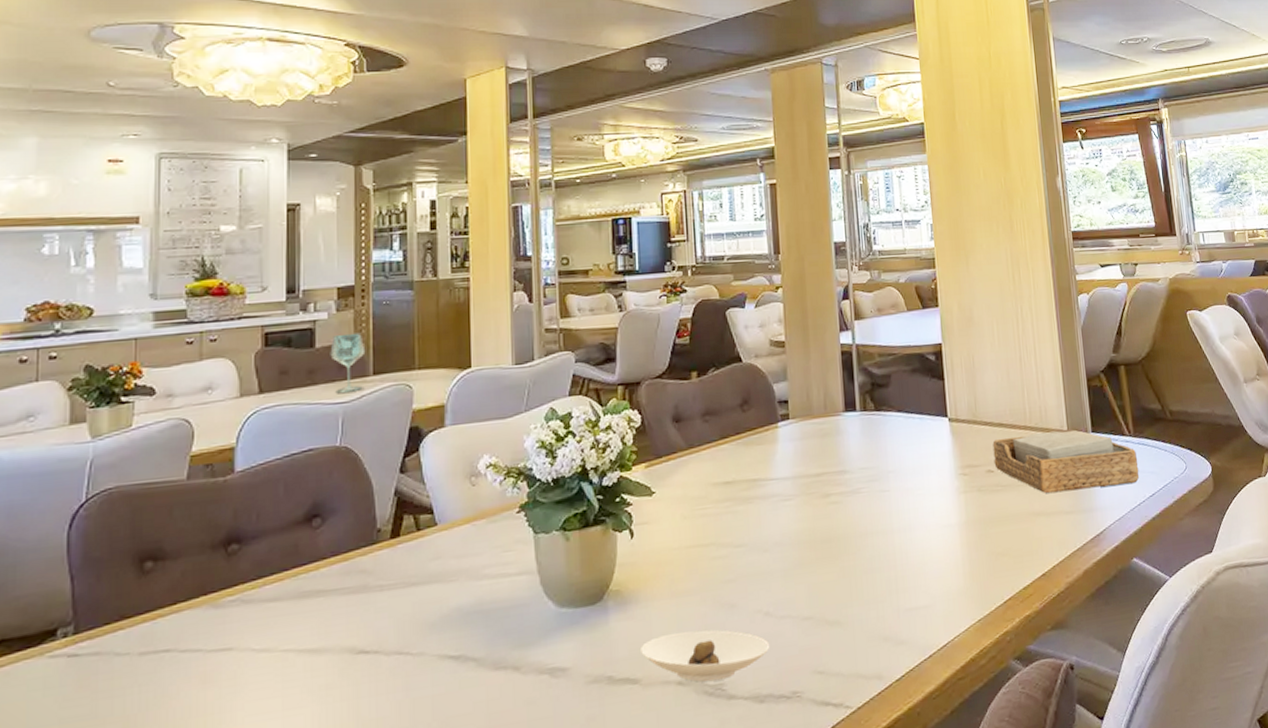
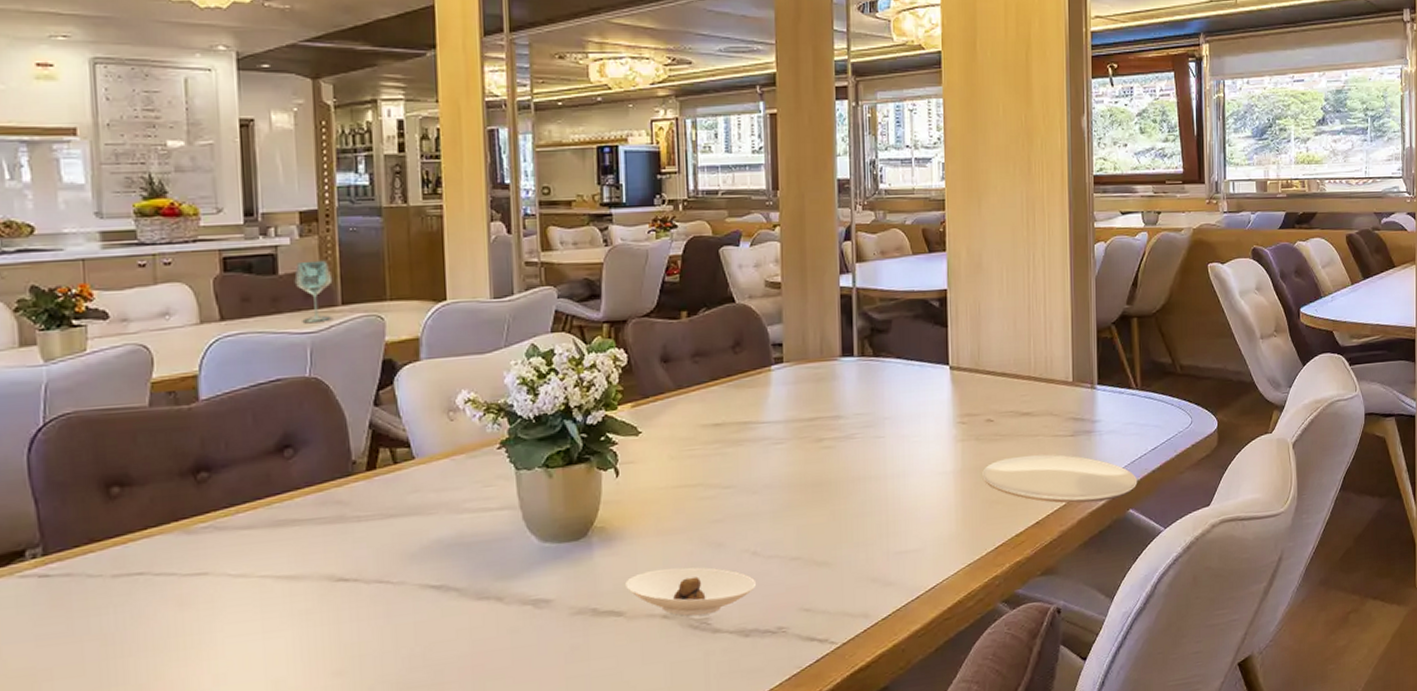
plate: none [985,503,1139,554] -> present [981,454,1138,504]
napkin holder: present [992,429,1140,494] -> none [994,381,1143,444]

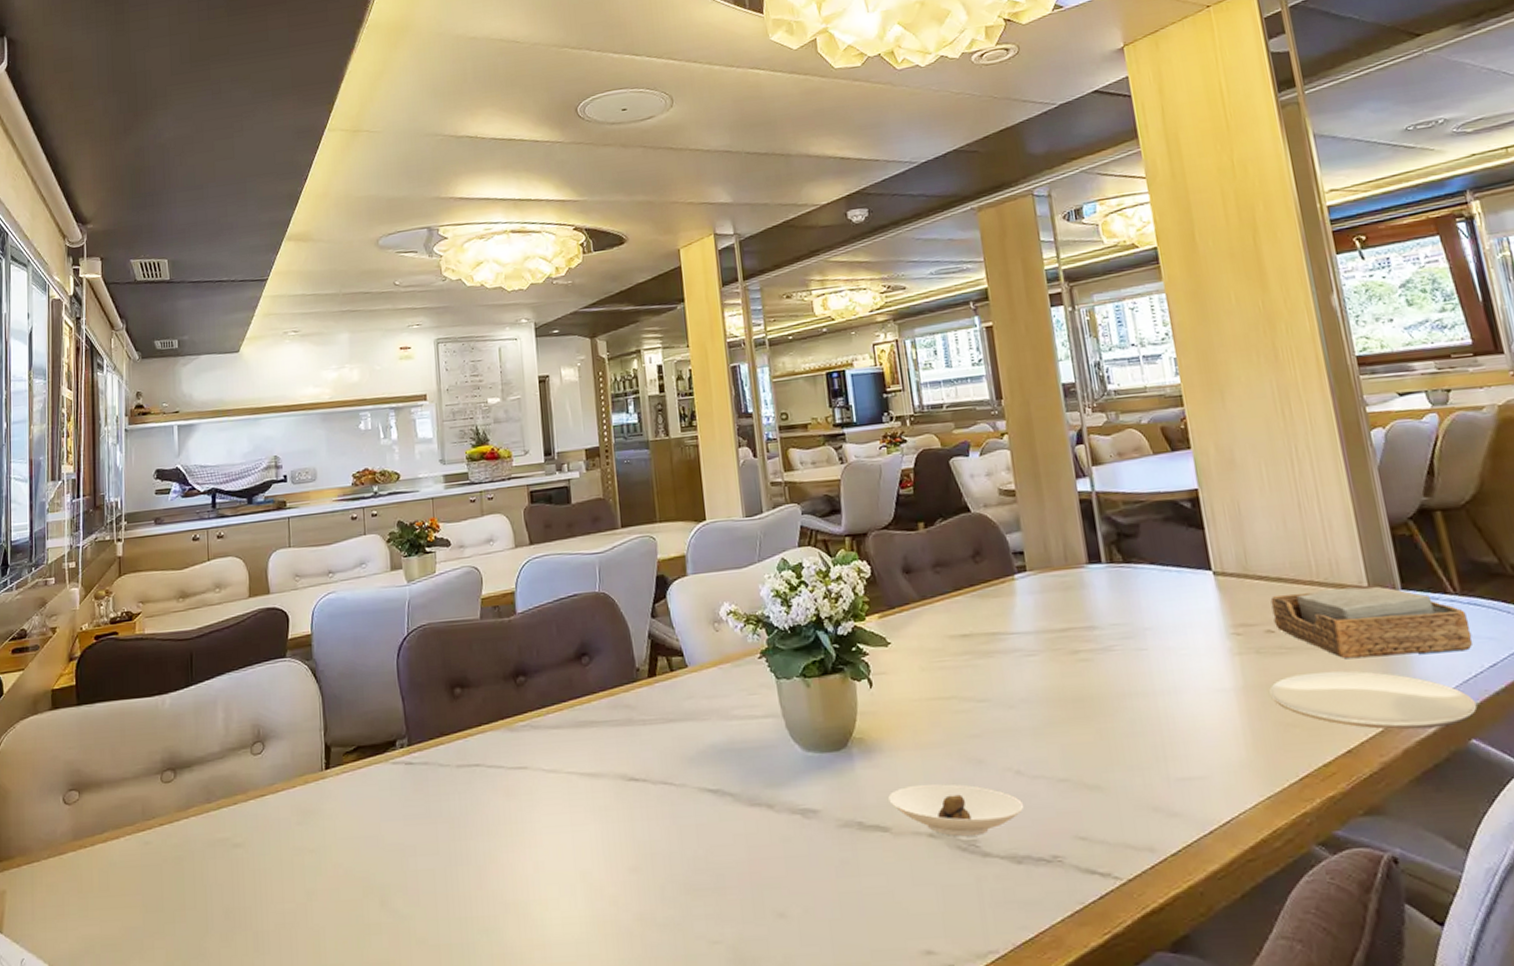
wine glass: present [294,260,333,322] -> none [583,489,614,544]
napkin holder: none [994,381,1143,444] -> present [1270,586,1473,659]

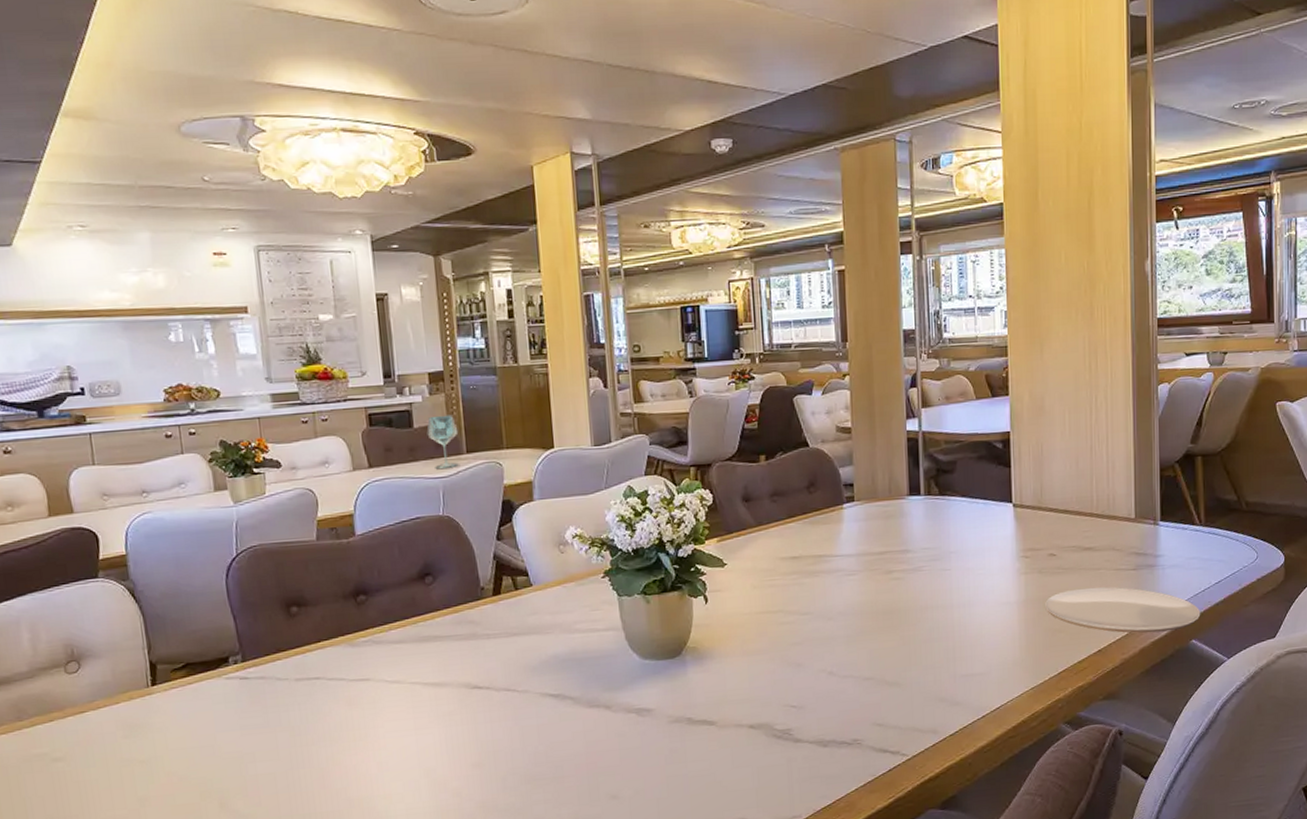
wine glass: none [583,489,614,544] -> present [426,414,459,469]
saucer: present [888,783,1024,837] -> none [716,684,834,727]
napkin holder: present [1270,586,1473,659] -> none [1056,518,1207,577]

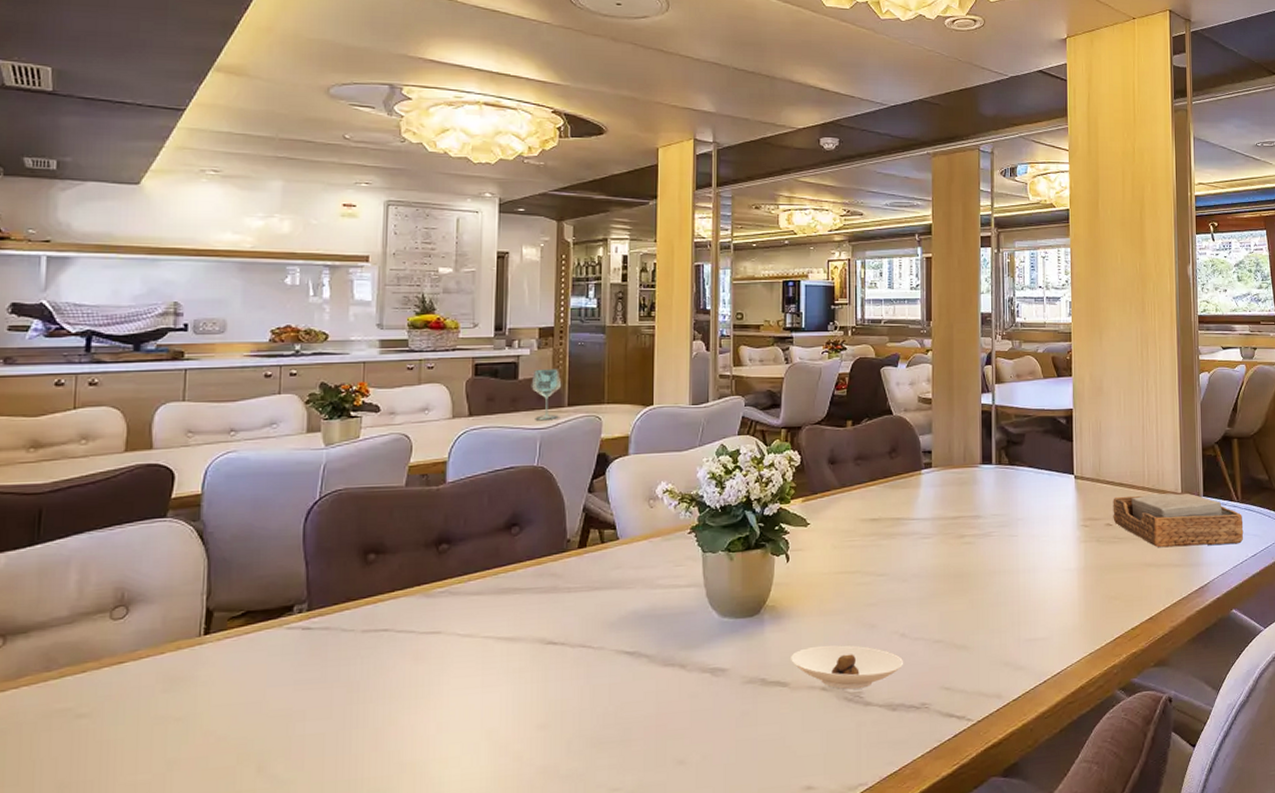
saucer: none [716,684,834,727] -> present [791,644,904,690]
plate: present [1044,587,1201,634] -> none [1101,556,1240,602]
napkin holder: none [1056,518,1207,577] -> present [1113,493,1244,548]

